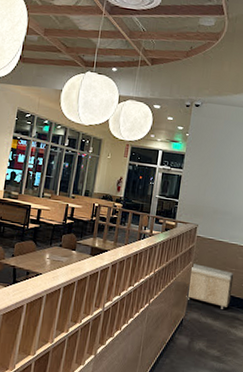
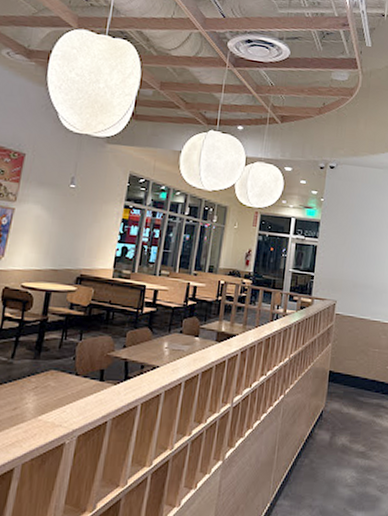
storage bench: present [186,264,234,309] -> none [325,345,378,396]

